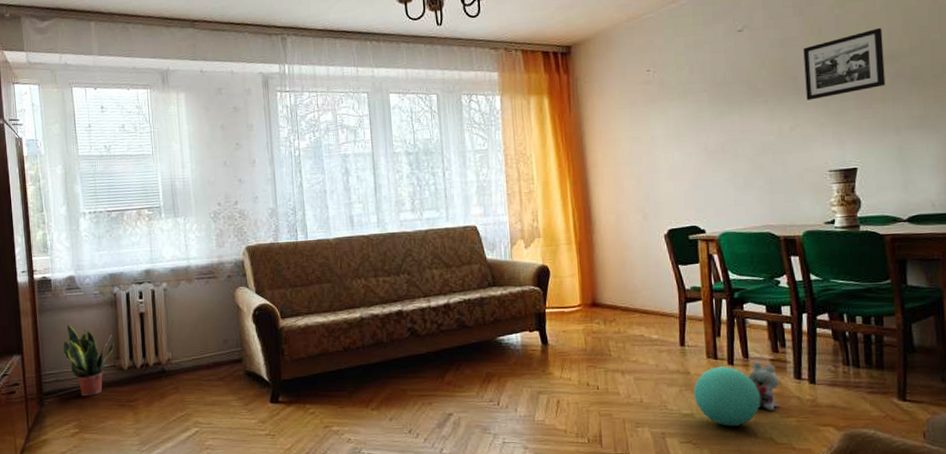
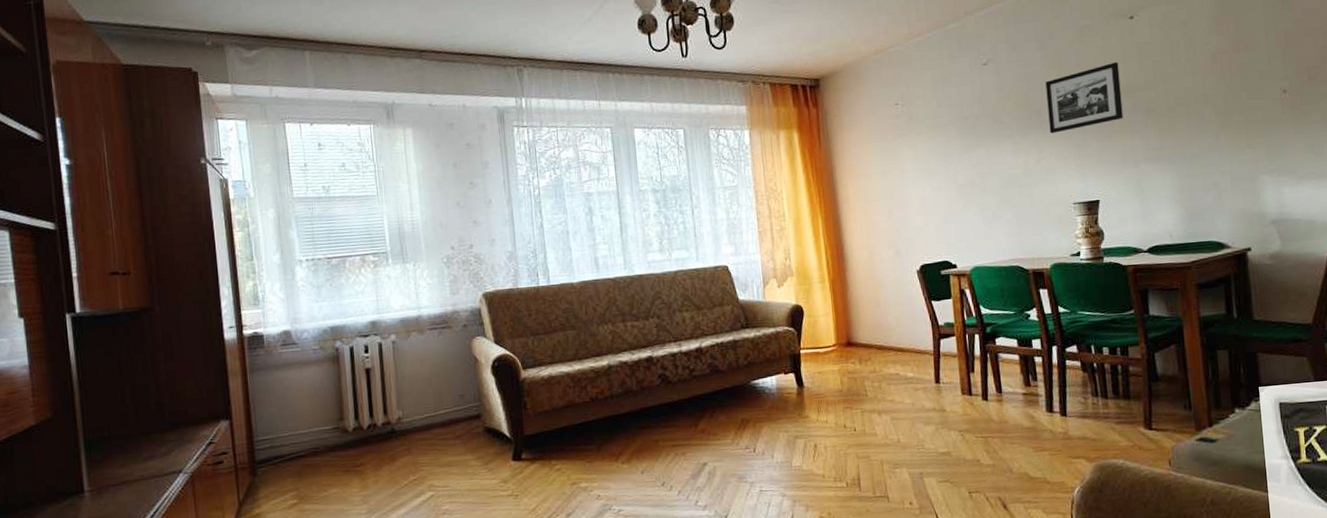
potted plant: present [63,324,114,396] -> none [278,383,337,463]
ball: present [693,366,761,426] -> none [949,402,1015,463]
plush toy: present [748,361,780,411] -> none [1002,396,1034,446]

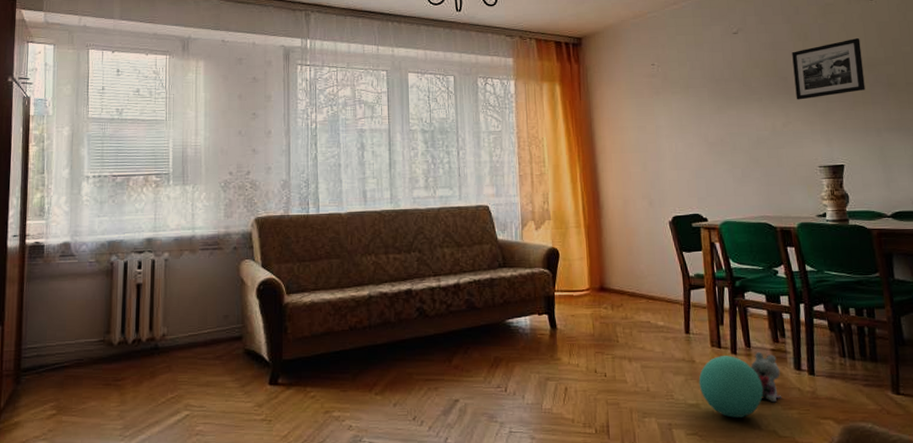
ball: none [949,402,1015,463] -> present [698,356,764,418]
plush toy: none [1002,396,1034,446] -> present [751,351,782,403]

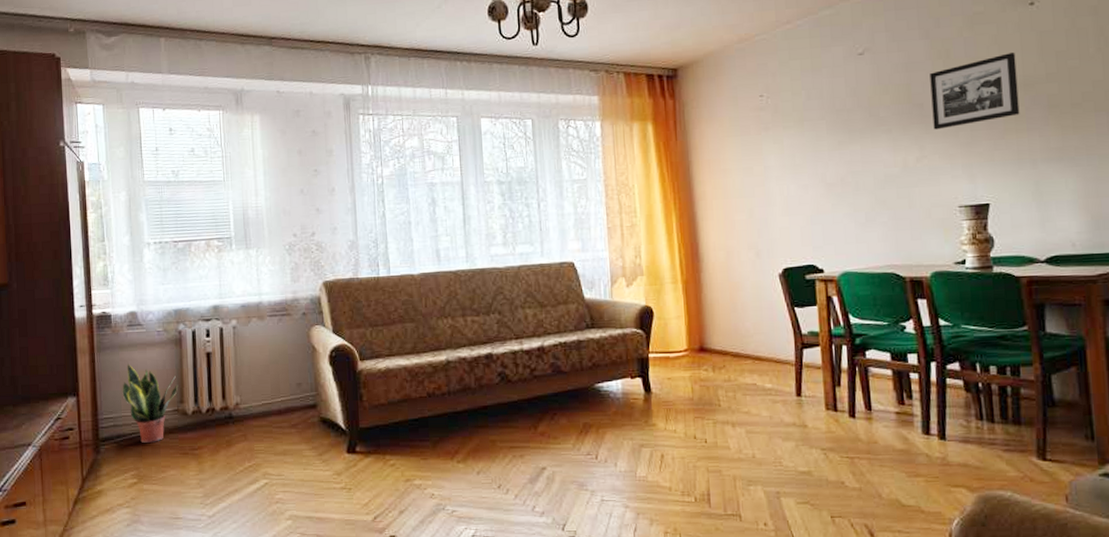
potted plant: none [48,293,105,373] -> present [122,363,178,443]
ball: present [698,356,764,418] -> none [811,419,886,486]
plush toy: present [751,351,782,403] -> none [871,414,907,470]

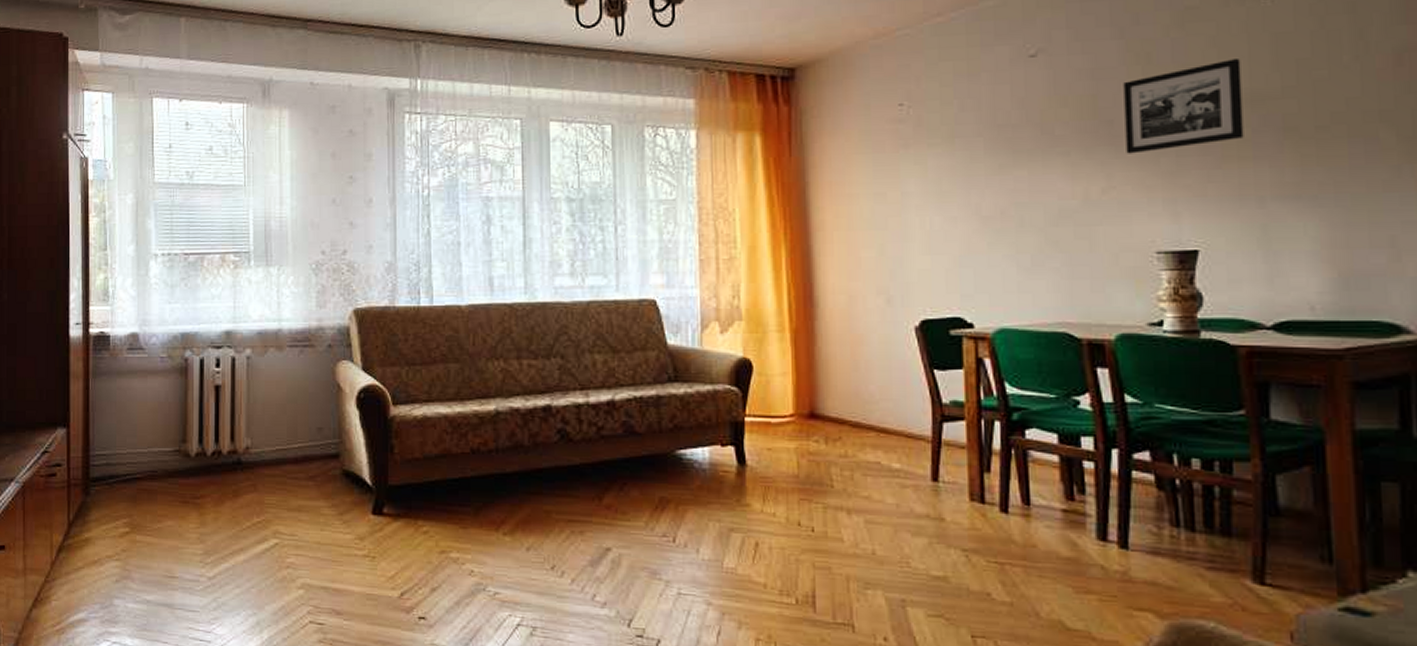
potted plant: present [122,363,178,443] -> none [118,393,180,487]

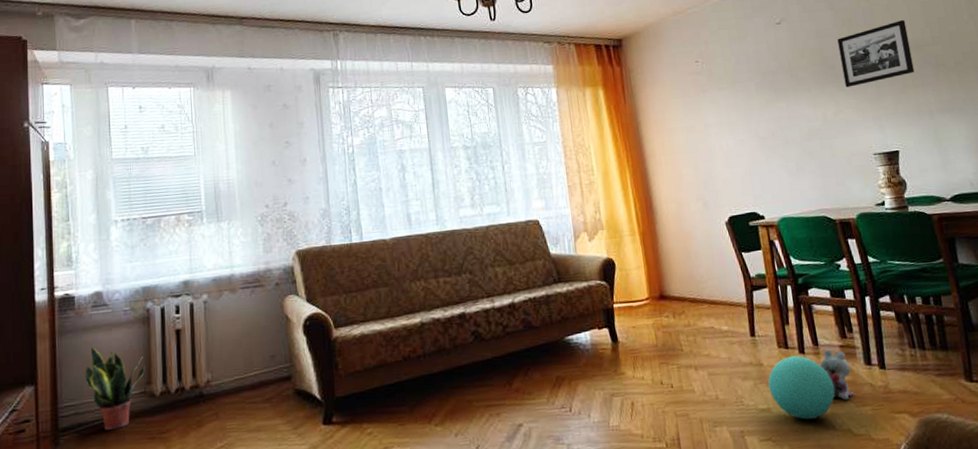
potted plant: none [118,393,180,487] -> present [85,346,145,430]
ball: none [948,514,1047,599] -> present [768,355,835,420]
plush toy: none [1029,511,1075,583] -> present [820,349,855,401]

